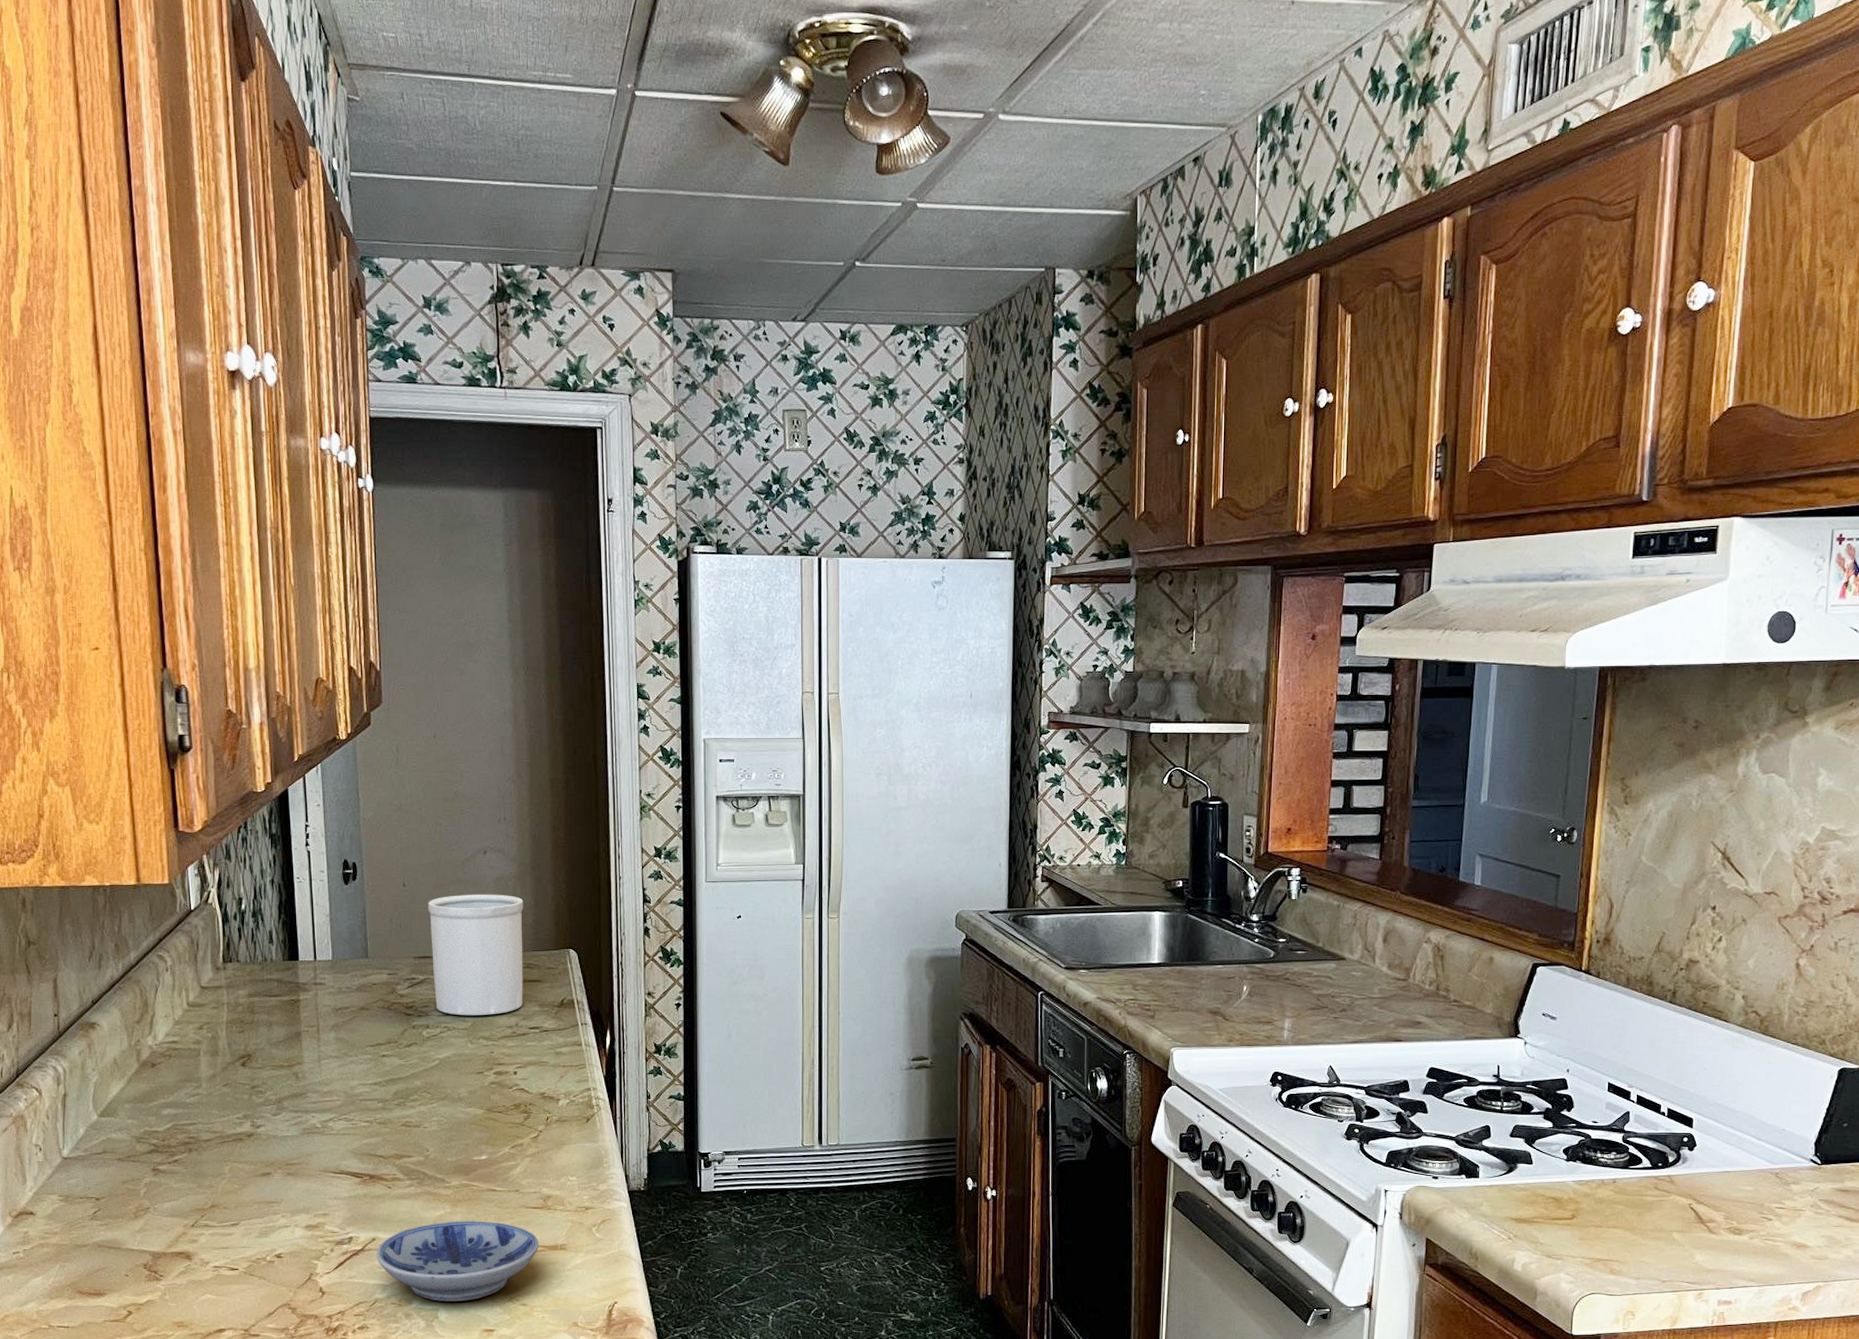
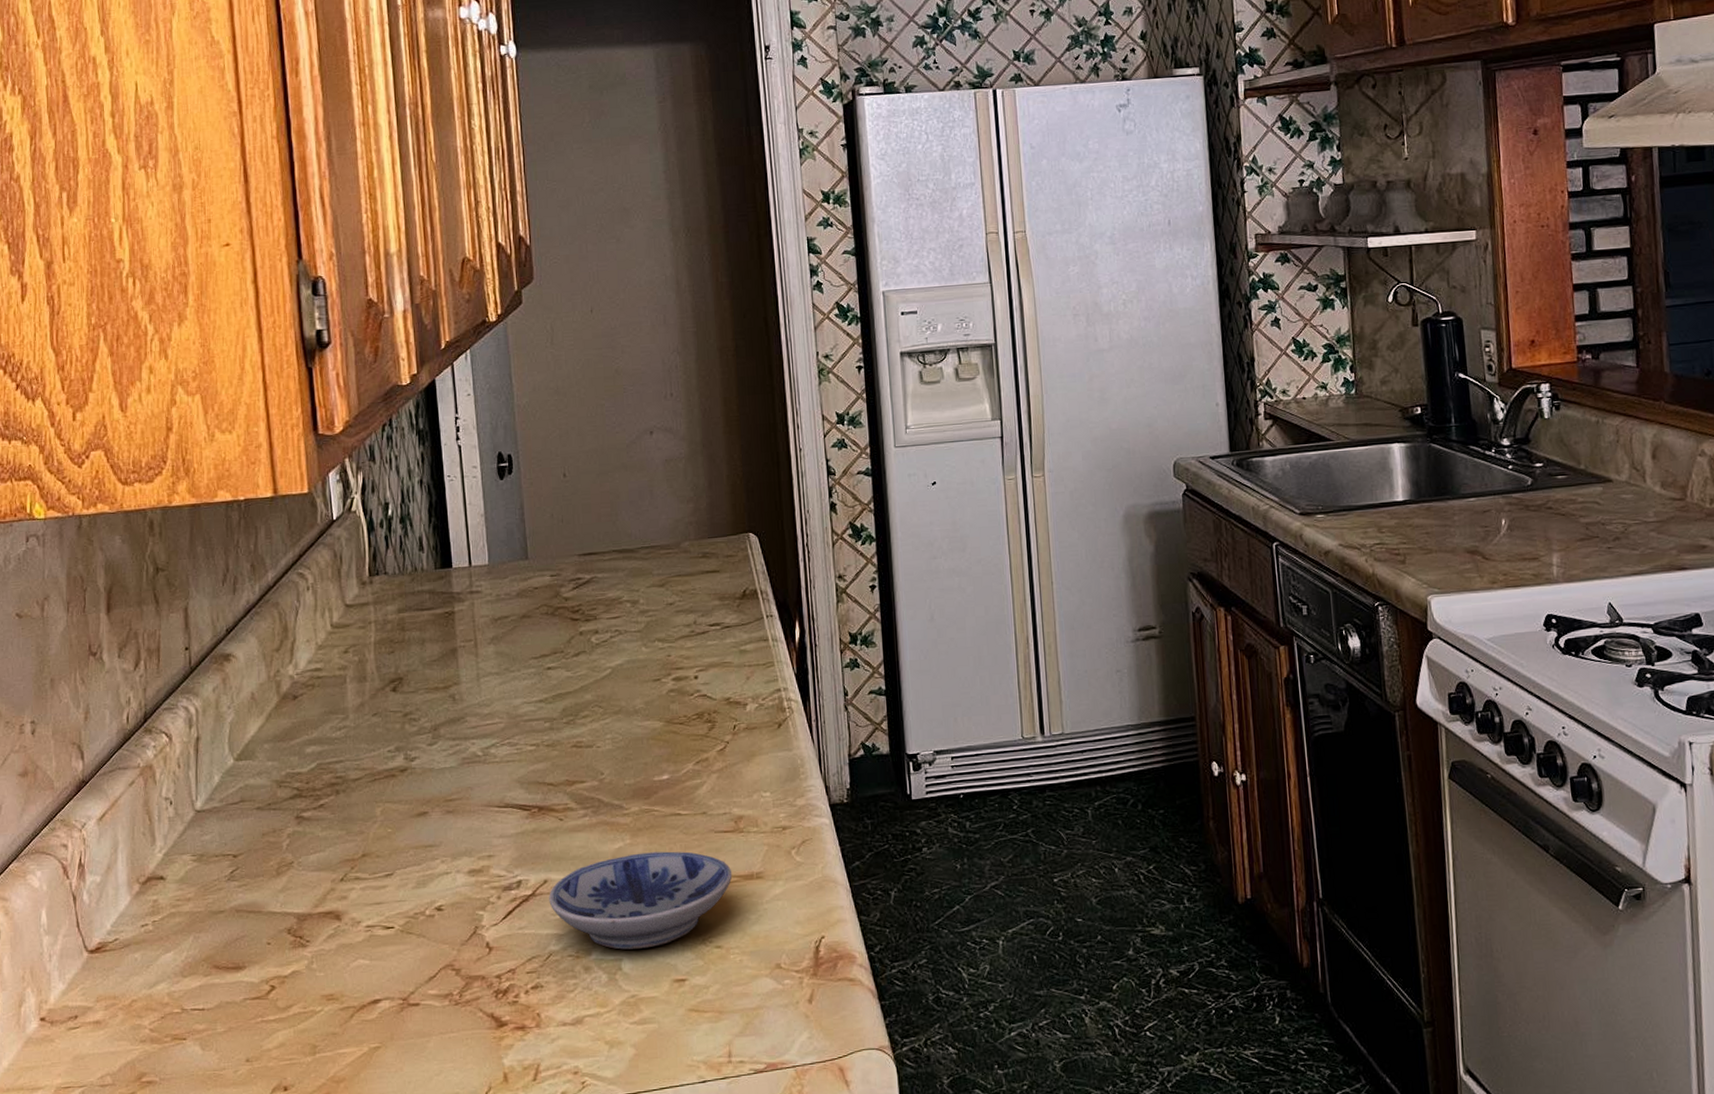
utensil holder: present [428,894,524,1016] -> none [592,478,701,617]

